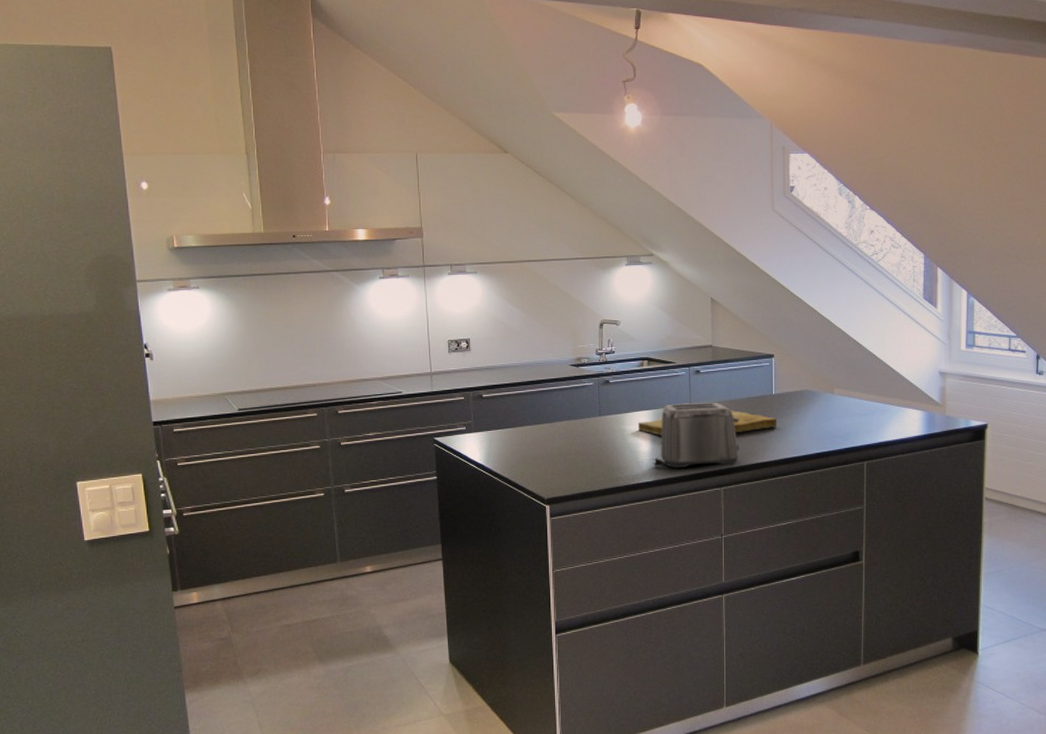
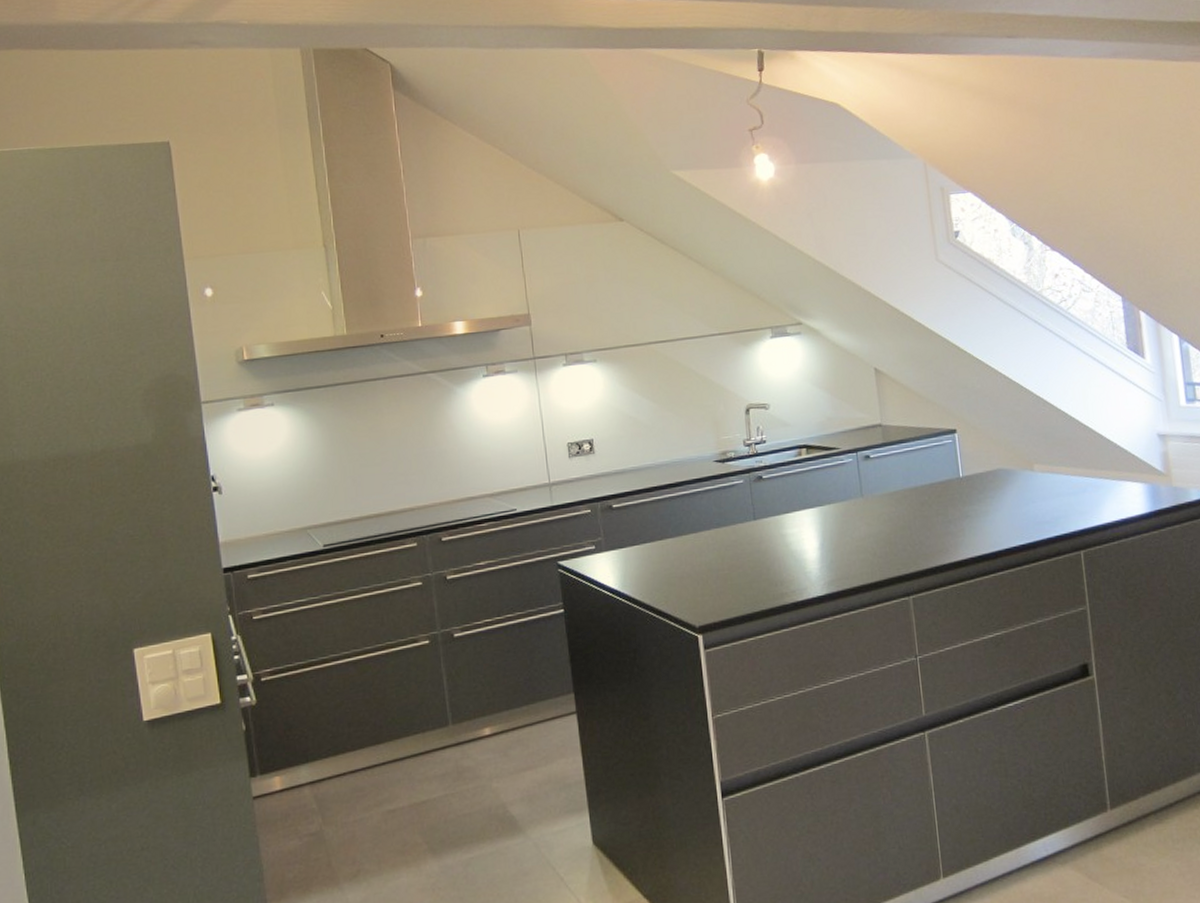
cutting board: present [637,410,776,436] -> none [800,500,969,539]
toaster: present [652,402,740,469] -> none [822,492,927,577]

